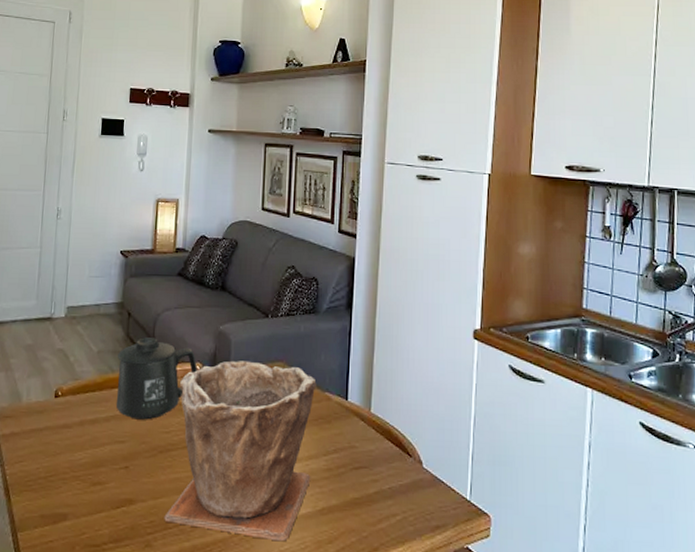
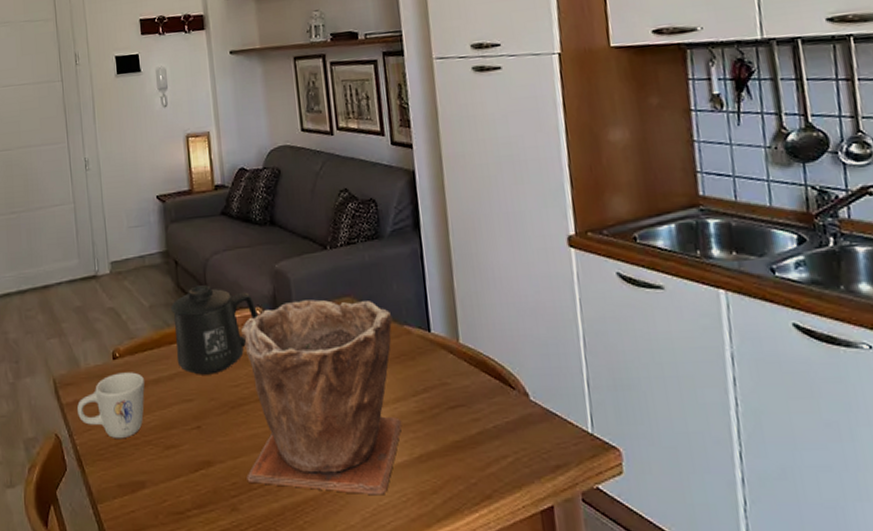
mug: none [12,410,82,473] -> present [77,372,145,439]

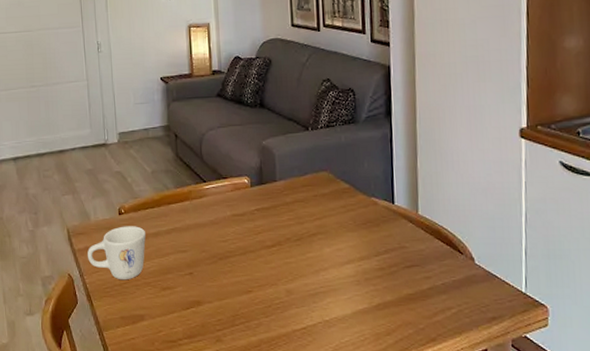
mug: present [171,285,259,375] -> none [170,156,247,231]
plant pot: present [241,299,402,496] -> none [230,172,365,335]

